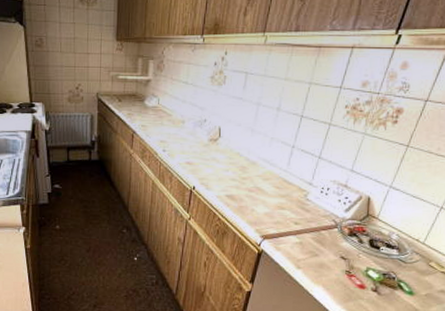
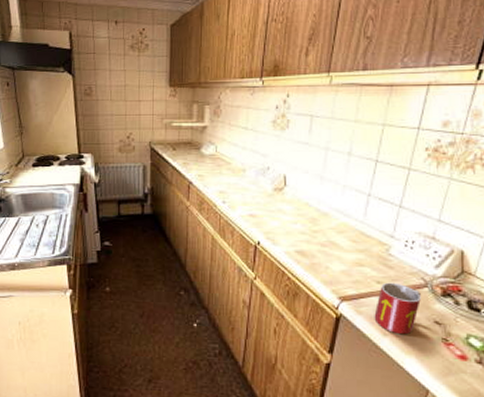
mug: none [290,223,331,268] -> present [374,282,421,335]

